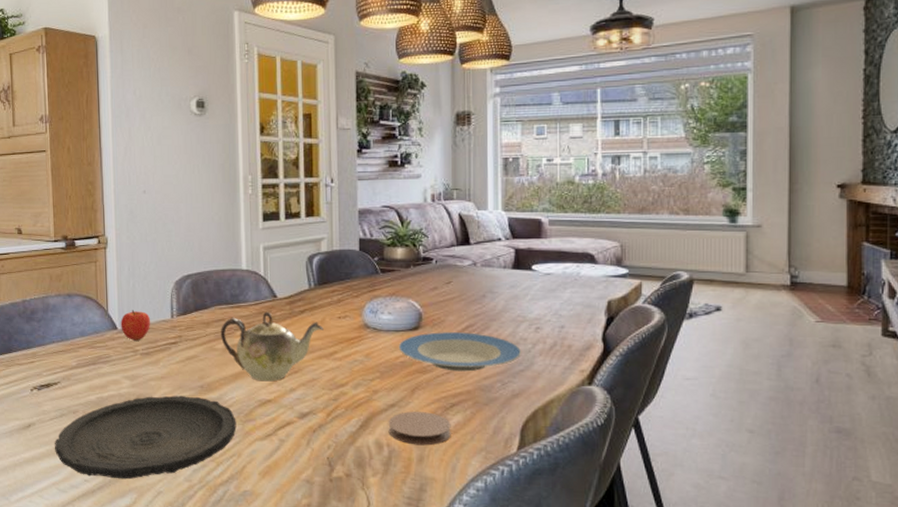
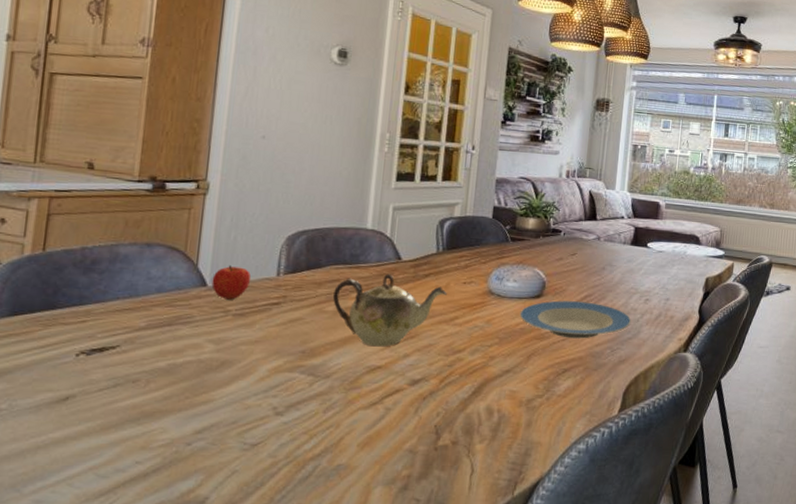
plate: present [55,395,237,480] -> none [99,362,339,459]
coaster: present [388,411,451,446] -> none [500,377,561,411]

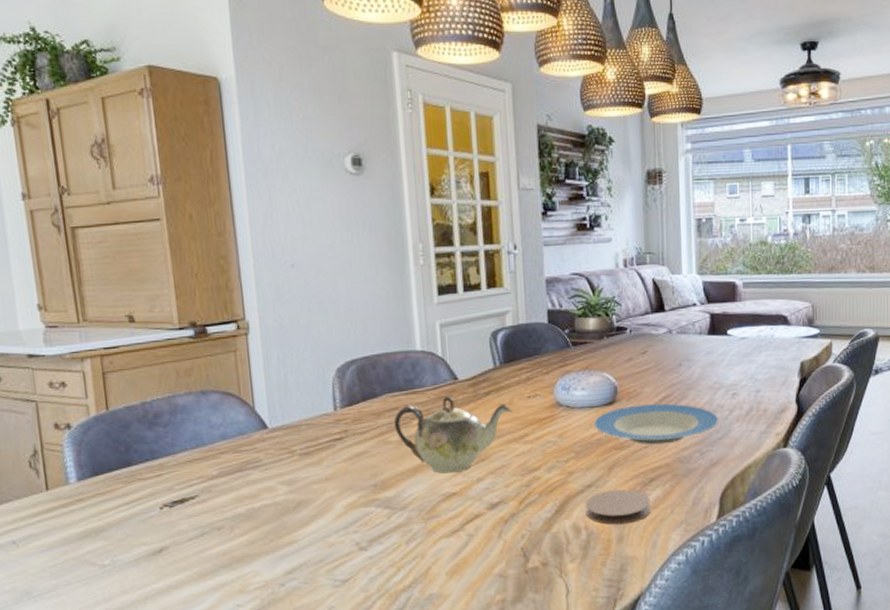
fruit: present [211,265,252,300] -> none [271,405,310,440]
coaster: none [500,377,561,411] -> present [585,489,651,525]

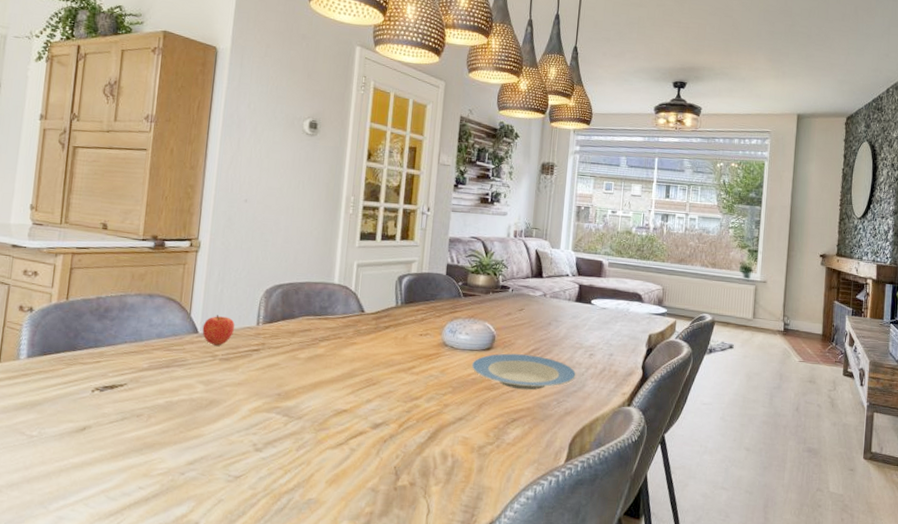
fruit: none [271,405,310,440] -> present [202,315,235,346]
teapot: present [394,396,512,473] -> none [305,325,405,392]
coaster: present [585,489,651,525] -> none [454,425,511,457]

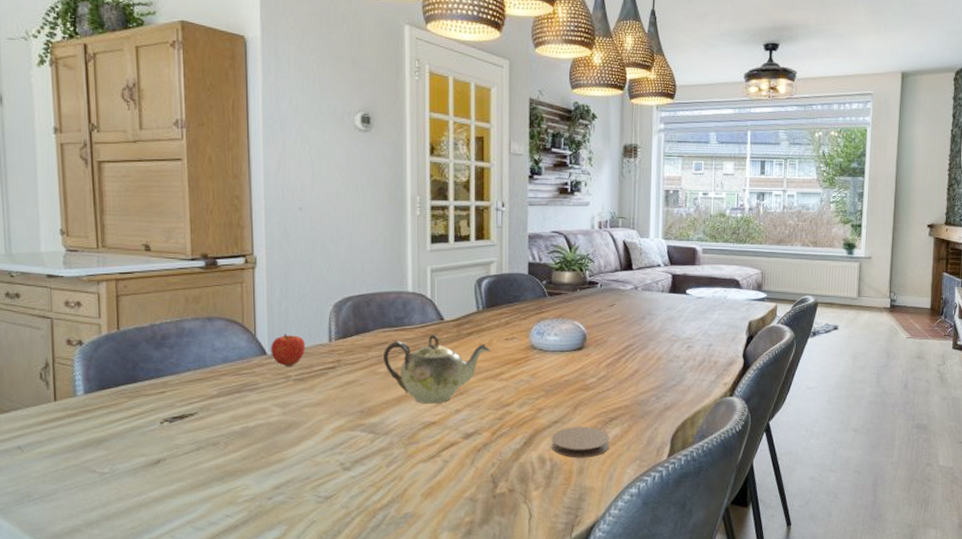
teapot: none [305,325,405,392] -> present [384,334,491,404]
coaster: none [454,425,511,457] -> present [551,427,610,458]
plate: present [471,353,577,391] -> none [563,352,675,388]

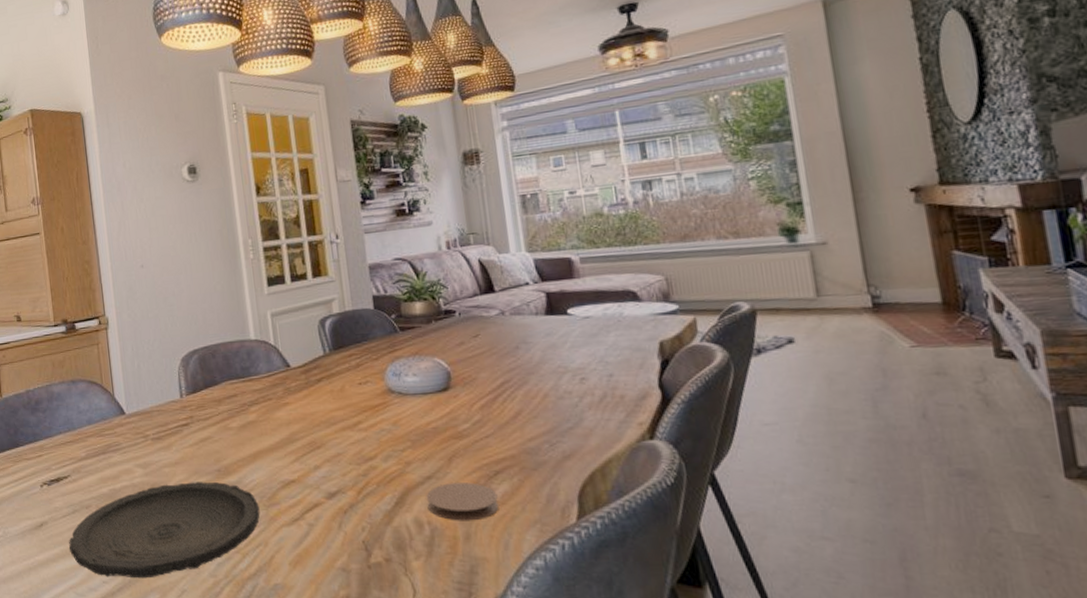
plate: none [190,422,399,512] -> present [69,482,260,579]
fruit: present [271,334,306,366] -> none [128,392,160,425]
teapot: present [384,334,491,404] -> none [234,383,344,460]

